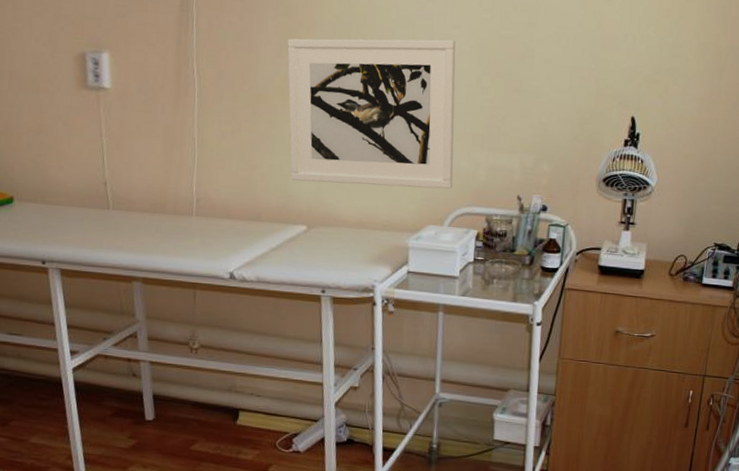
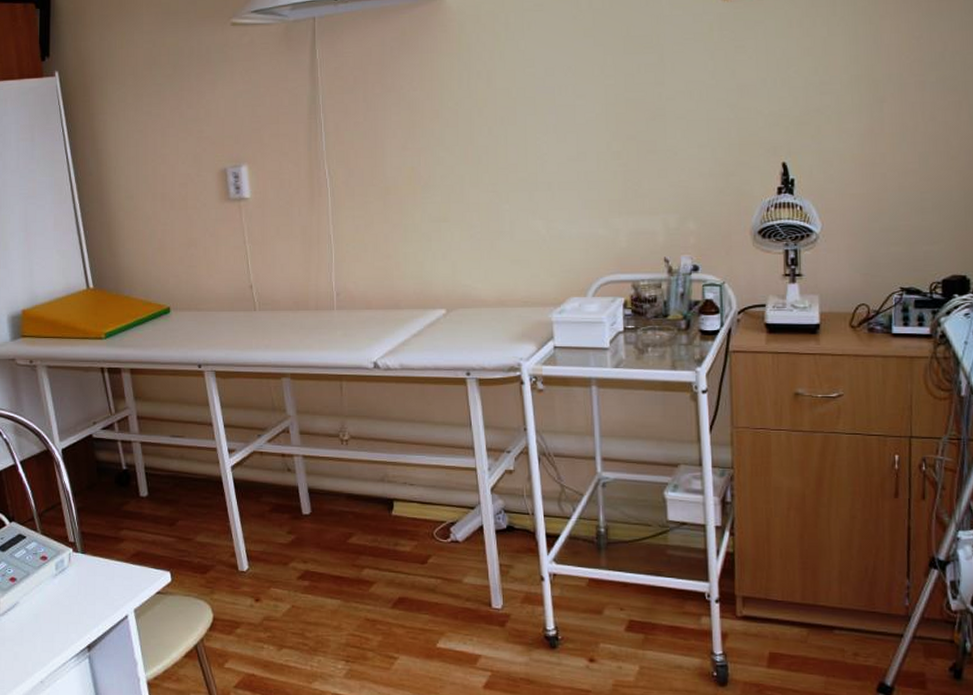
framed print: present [287,38,456,190] -> none [412,110,592,266]

